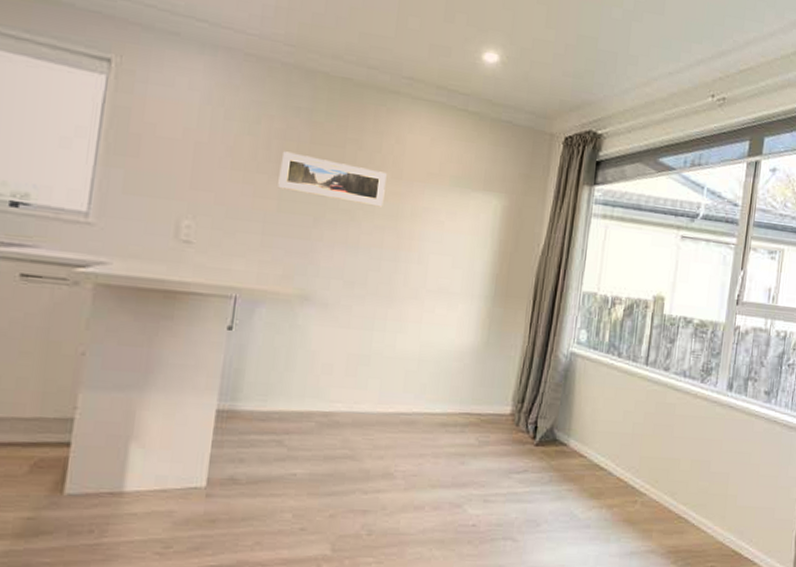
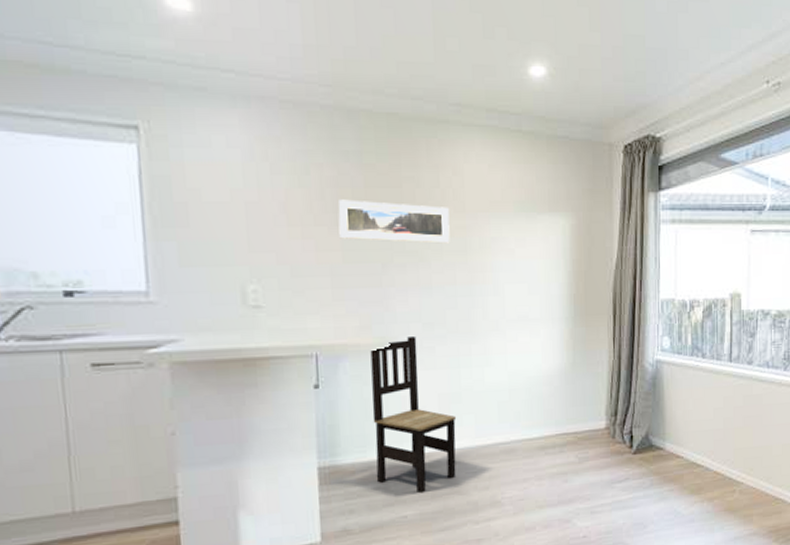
dining chair: none [272,291,362,453] -> present [370,335,457,494]

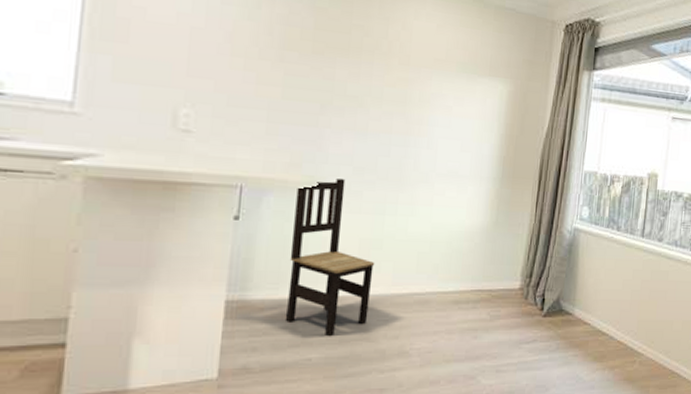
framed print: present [338,199,450,244] -> none [282,37,394,93]

